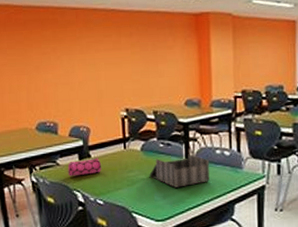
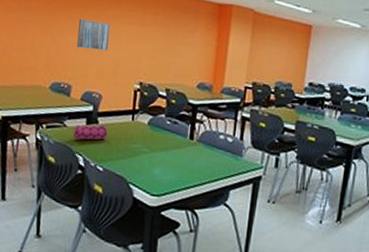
wall art: none [53,53,88,83] -> present [76,18,111,51]
desk organizer: present [149,154,209,188] -> none [152,135,212,166]

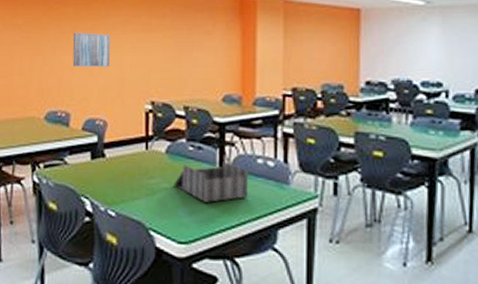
pencil case: present [73,124,108,140] -> none [76,158,118,179]
desk organizer: none [152,135,212,166] -> present [173,161,248,202]

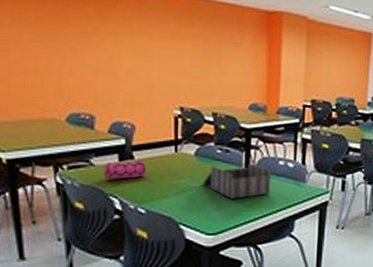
wall art: present [72,32,111,67] -> none [95,33,137,71]
pencil case: none [76,158,118,179] -> present [104,160,147,180]

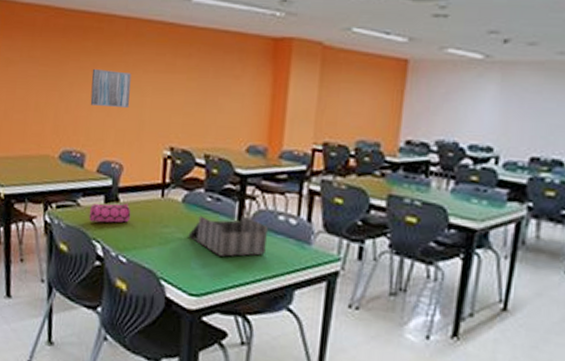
wall art: none [95,33,137,71] -> present [90,68,132,108]

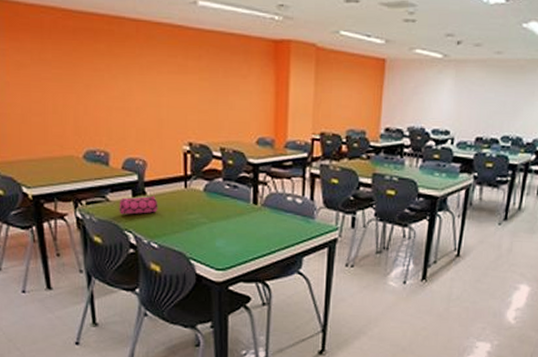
wall art: present [90,68,132,108] -> none [107,70,147,107]
desk organizer: present [188,215,268,257] -> none [211,199,278,235]

